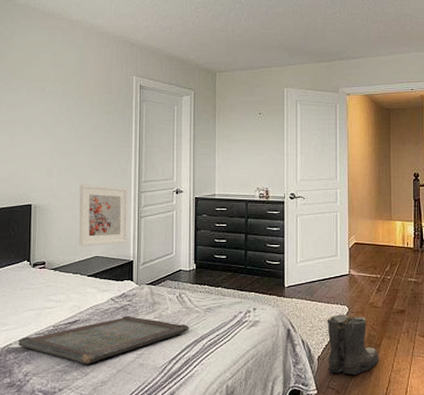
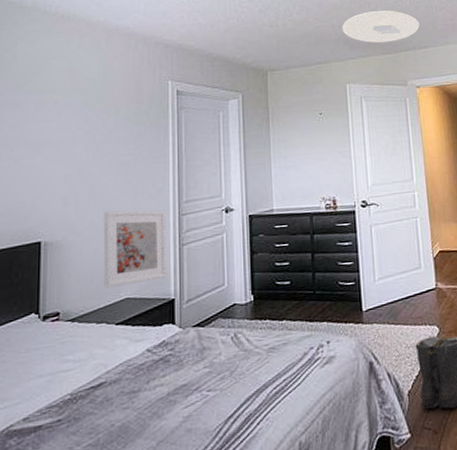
serving tray: present [18,315,189,364] -> none [22,368,249,440]
ceiling light: none [284,21,355,51] -> present [342,10,420,43]

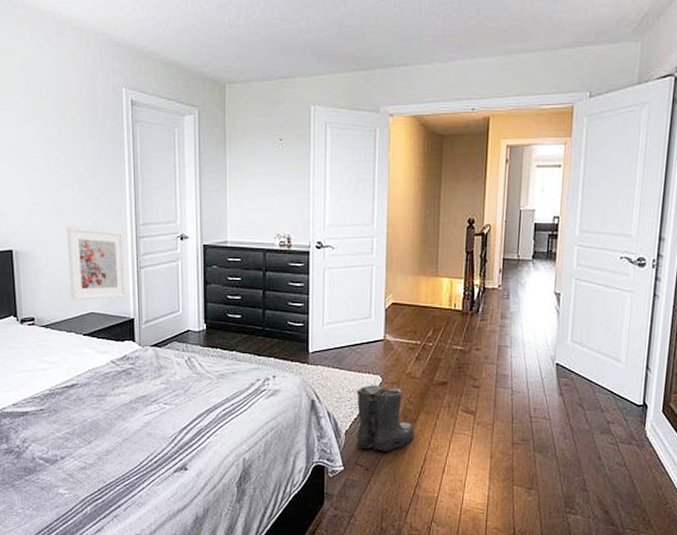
ceiling light: present [342,10,420,43] -> none [311,13,403,55]

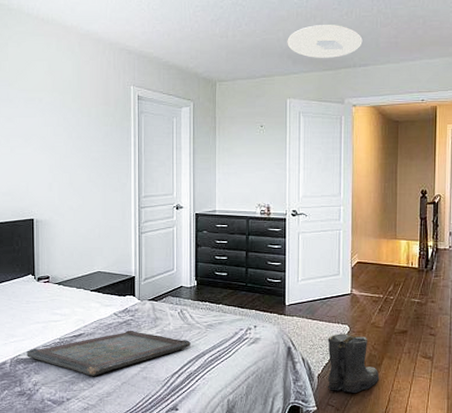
serving tray: none [12,380,200,432] -> present [27,330,191,376]
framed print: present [66,226,126,301] -> none [80,199,128,262]
ceiling light: none [311,13,403,55] -> present [287,25,363,58]

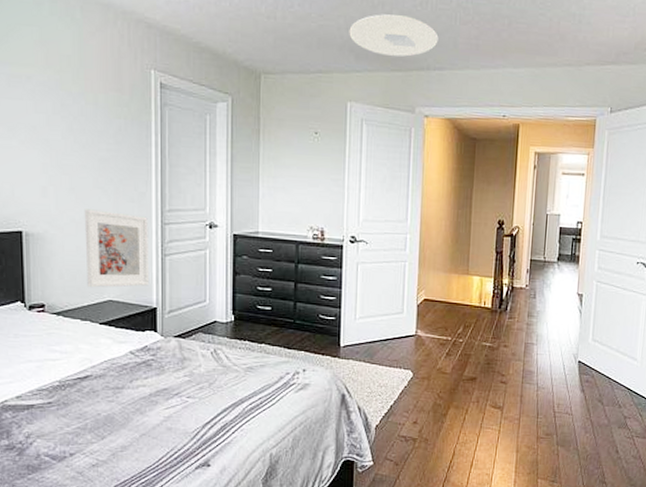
serving tray: present [27,330,191,376] -> none [16,372,226,427]
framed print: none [80,199,128,262] -> present [84,209,148,288]
boots: present [327,334,380,393] -> none [385,380,444,446]

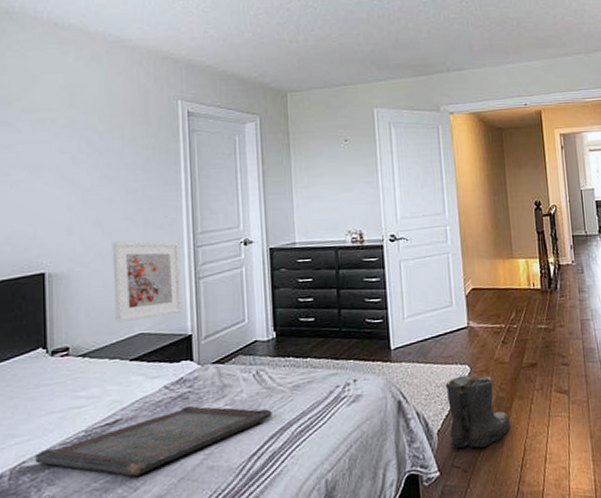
serving tray: none [16,372,226,427] -> present [35,405,272,477]
ceiling light: present [349,14,439,57] -> none [369,27,454,63]
boots: none [385,380,444,446] -> present [445,375,511,449]

